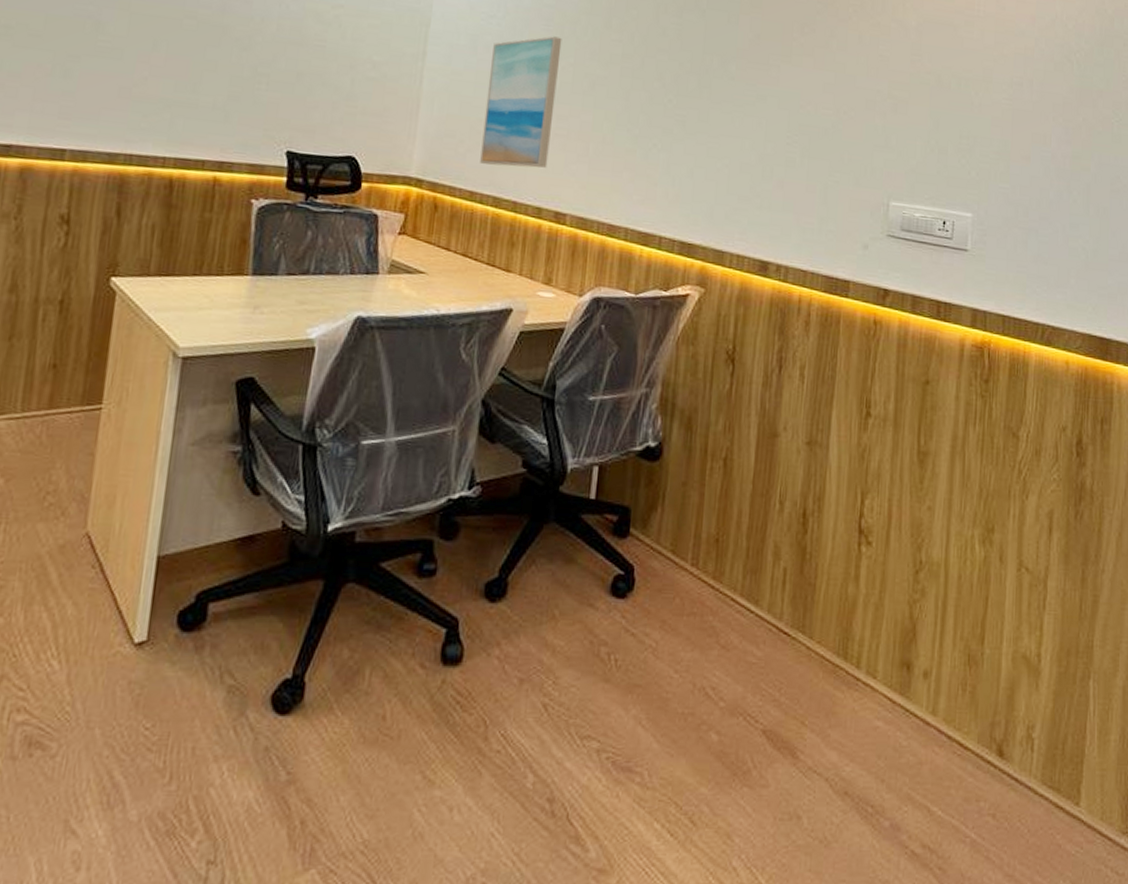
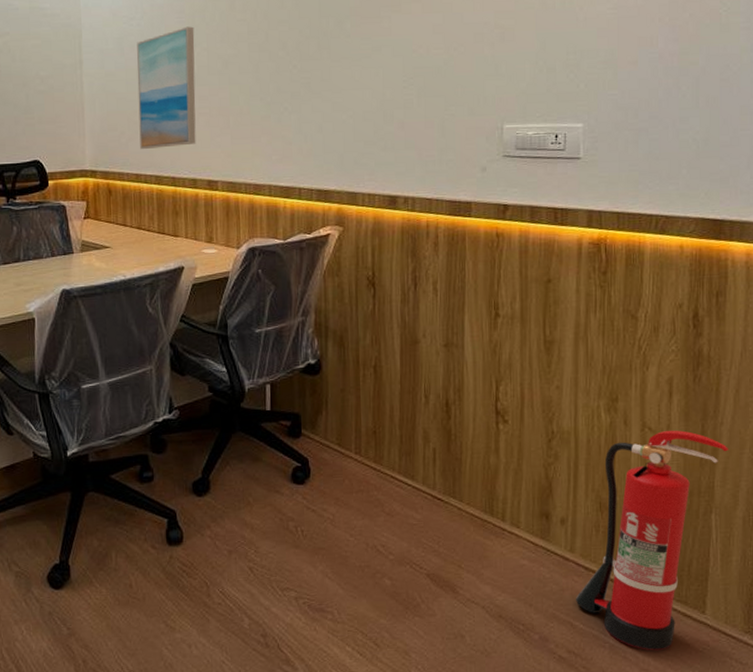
fire extinguisher: none [934,572,1110,851] -> present [575,430,729,651]

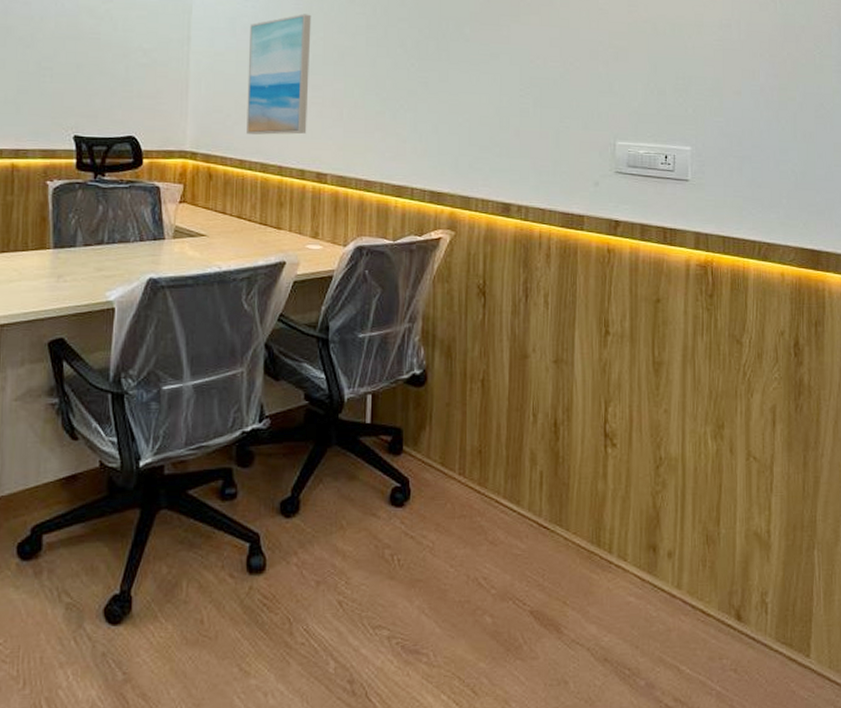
fire extinguisher: present [575,430,729,651] -> none [682,460,830,699]

